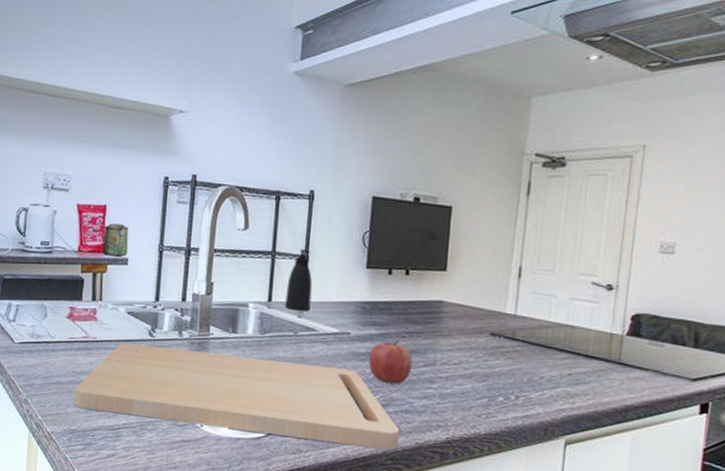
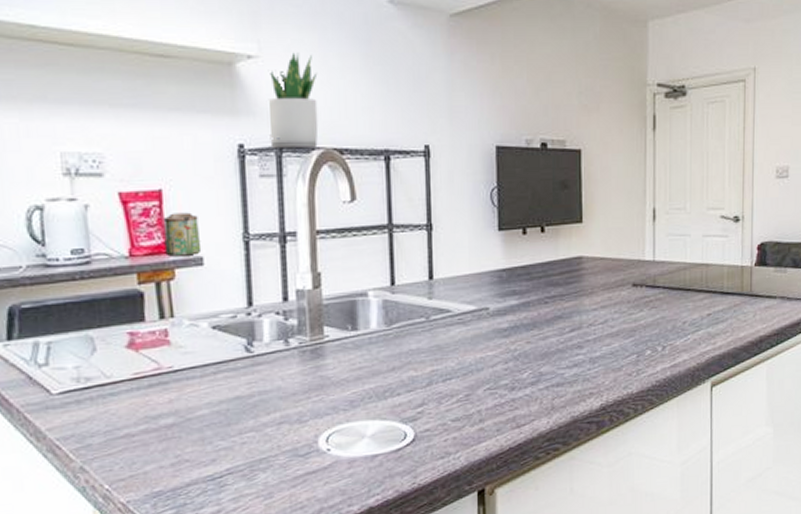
cutting board: present [74,343,400,451] -> none [152,350,554,462]
planter: none [188,110,231,185] -> present [266,52,319,150]
soap dispenser: present [285,249,313,312] -> none [411,217,441,293]
fruit: present [368,340,413,384] -> none [512,308,559,358]

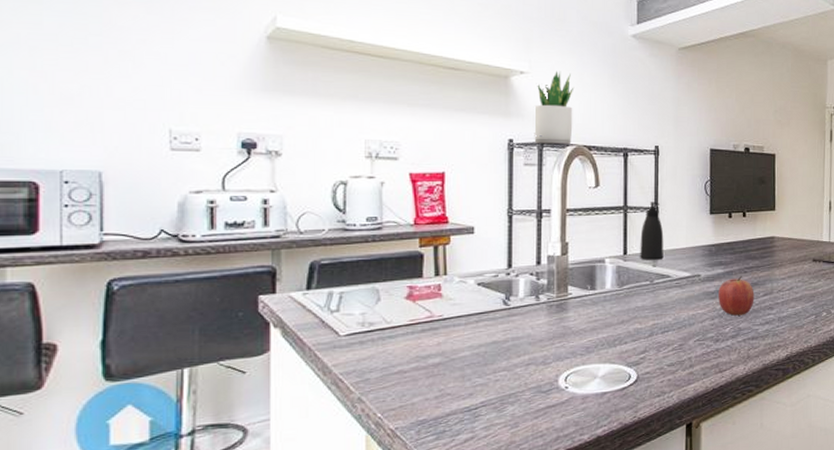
canister: present [163,212,202,257] -> none [444,191,474,226]
soap dispenser: none [411,217,441,293] -> present [640,202,664,261]
fruit: none [512,308,559,358] -> present [718,276,755,316]

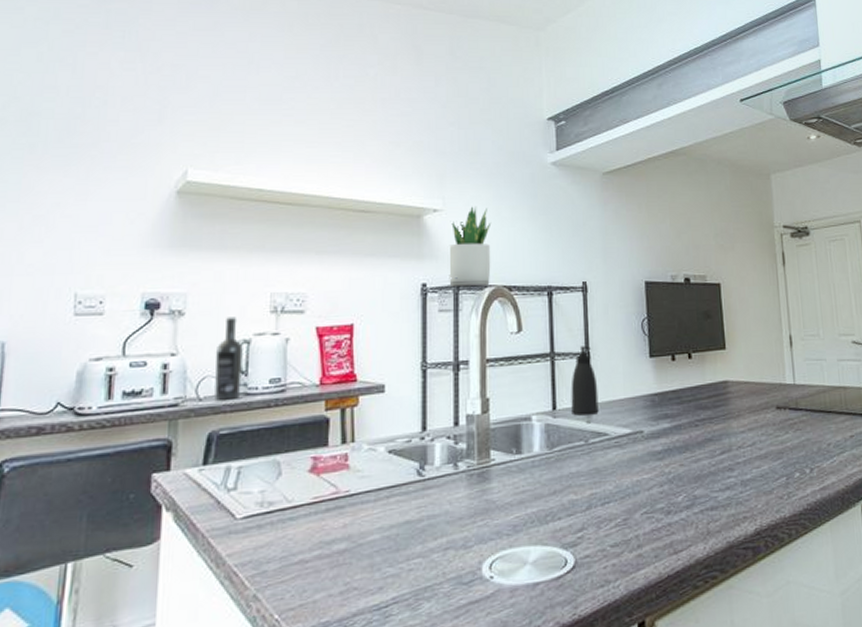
wine bottle: none [313,160,341,235] -> present [213,317,244,402]
fruit: present [718,276,755,316] -> none [666,430,710,481]

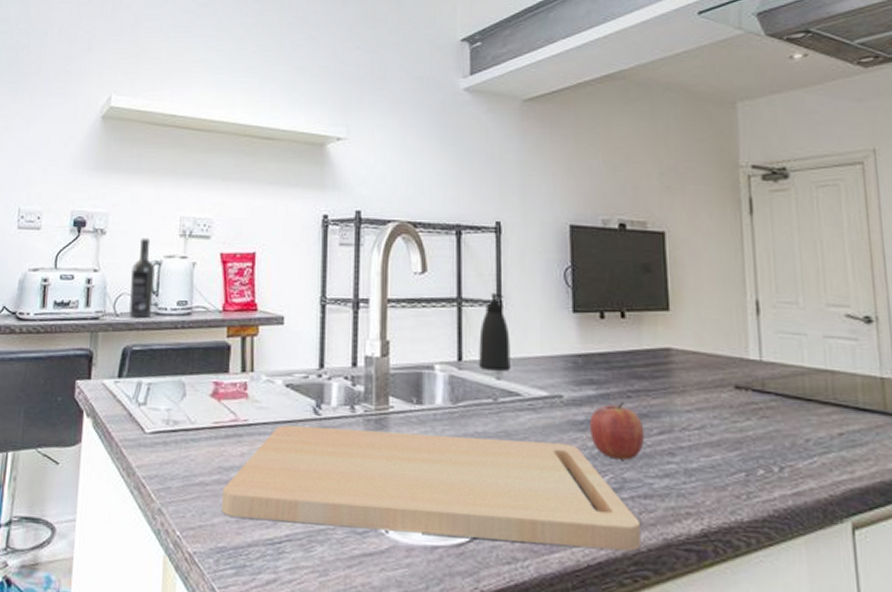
cutting board: none [324,472,710,590] -> present [222,425,642,552]
planter: present [447,206,492,288] -> none [350,135,397,221]
fruit: none [666,430,710,481] -> present [590,402,645,460]

